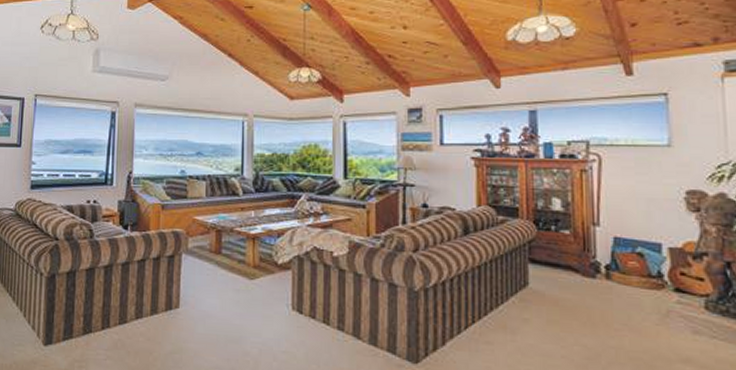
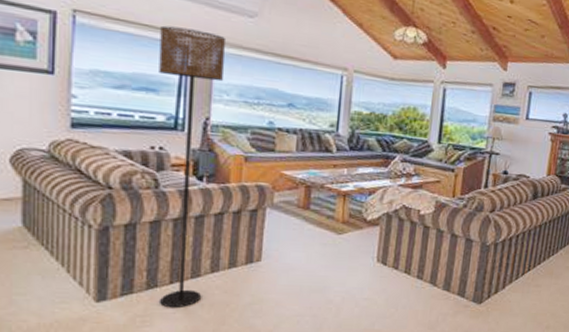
floor lamp: none [93,97,144,355] -> present [159,25,227,309]

